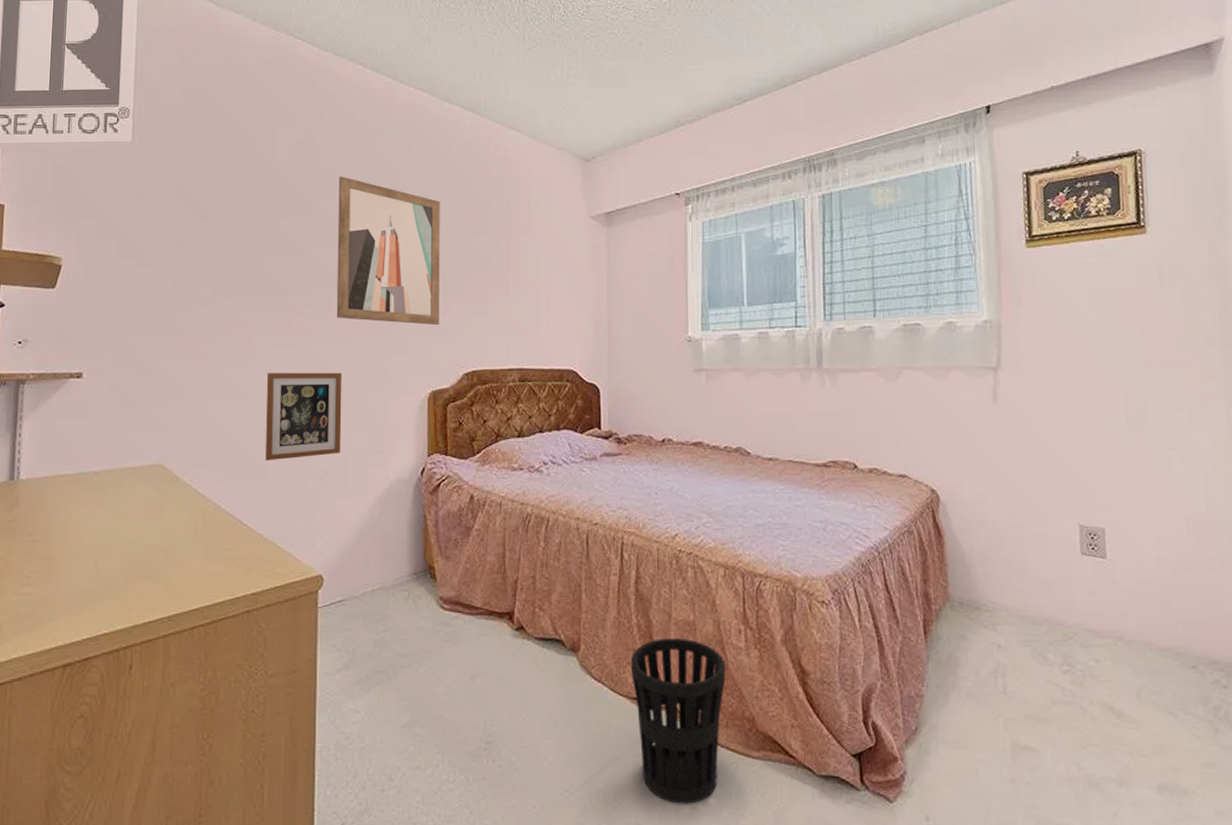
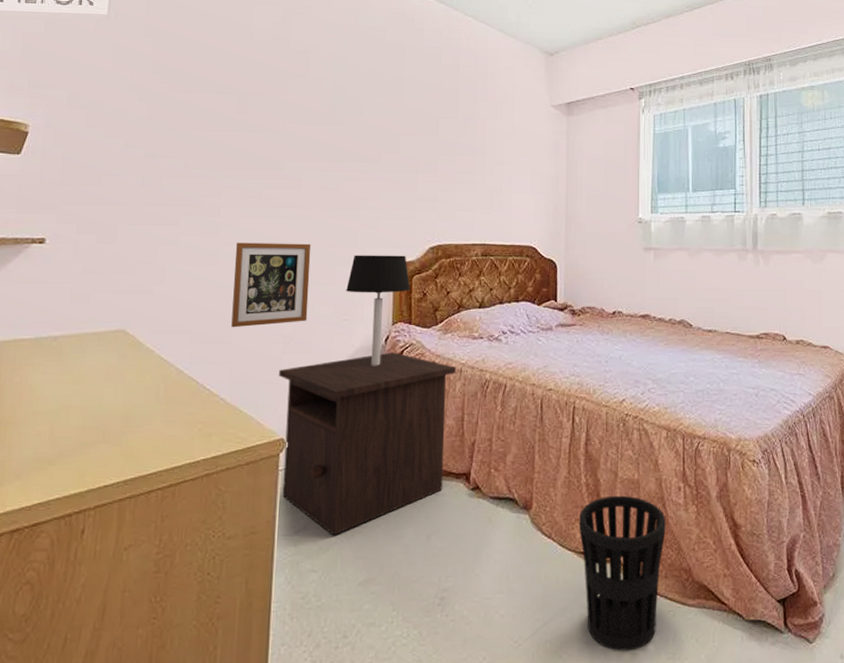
nightstand: none [315,485,496,676] -> present [279,352,457,536]
wall art: present [336,176,440,325] -> none [307,58,412,201]
table lamp: none [379,382,446,499] -> present [346,255,411,365]

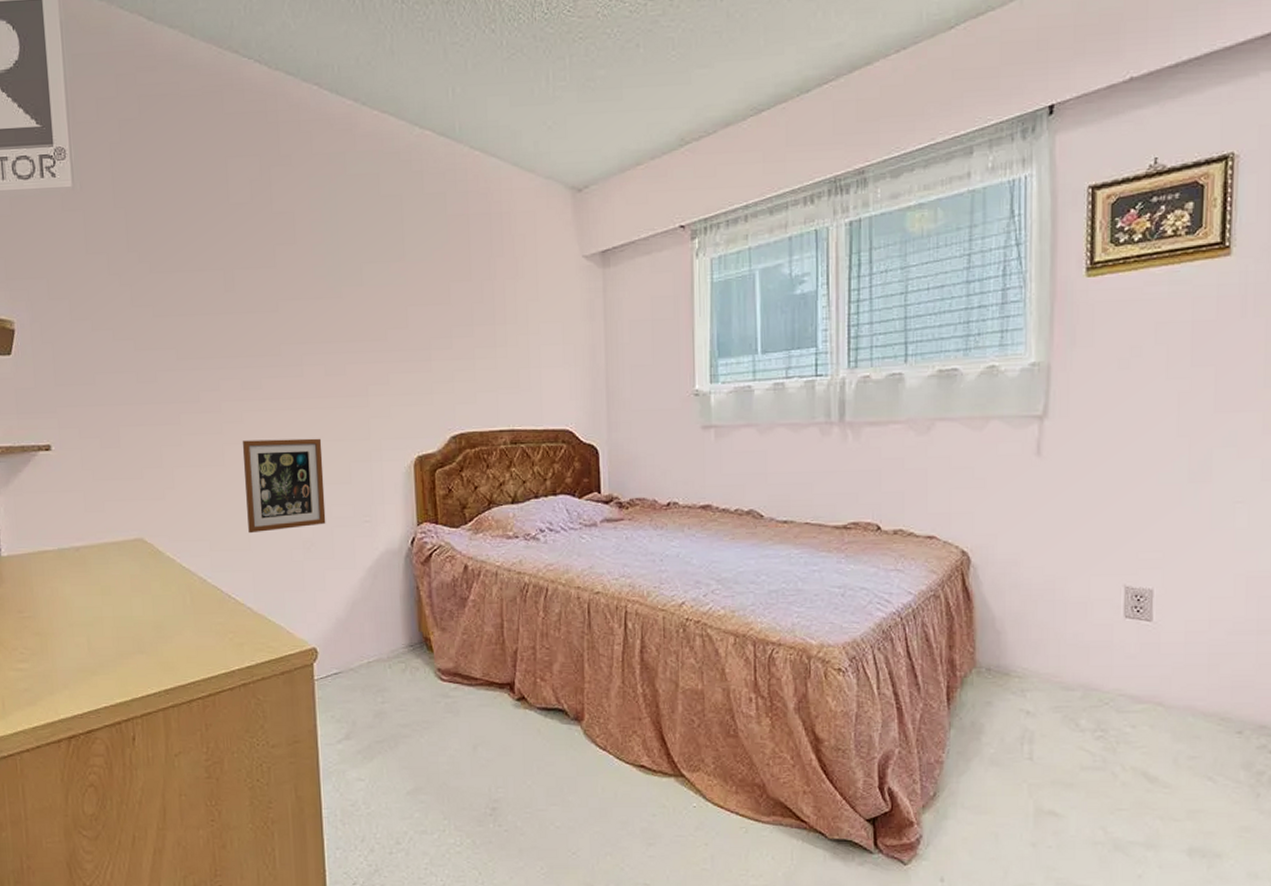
nightstand: present [279,352,457,536] -> none [303,555,492,745]
table lamp: present [346,255,411,365] -> none [364,447,434,570]
wastebasket: present [579,495,666,651] -> none [637,706,736,866]

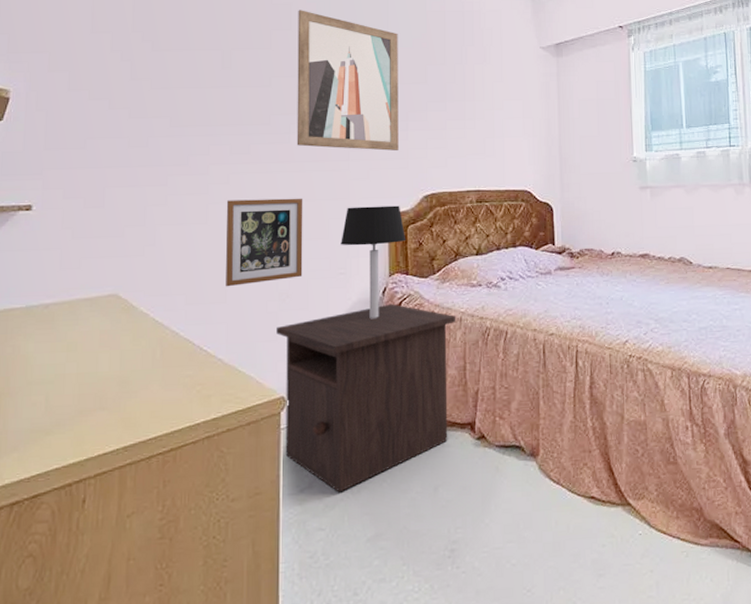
wall art: none [302,219,422,385] -> present [296,10,399,151]
nightstand: none [303,555,492,745] -> present [276,304,457,493]
table lamp: none [364,447,434,570] -> present [341,205,406,318]

